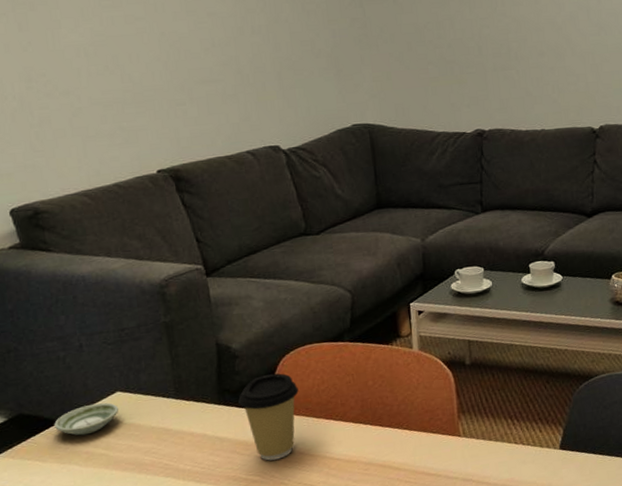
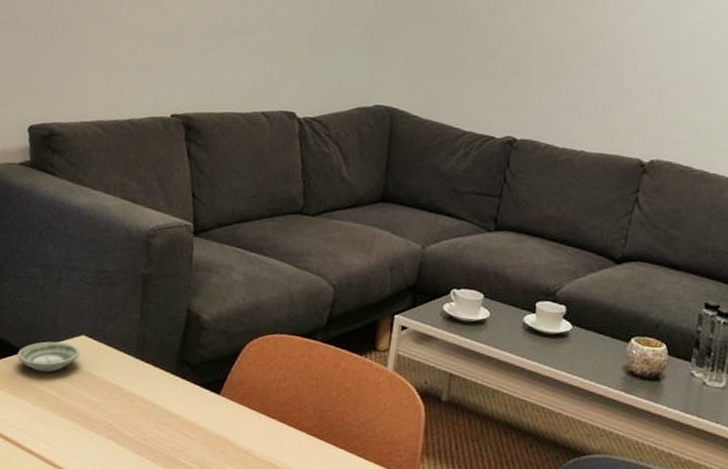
coffee cup: present [238,373,299,461] -> none [195,355,258,452]

